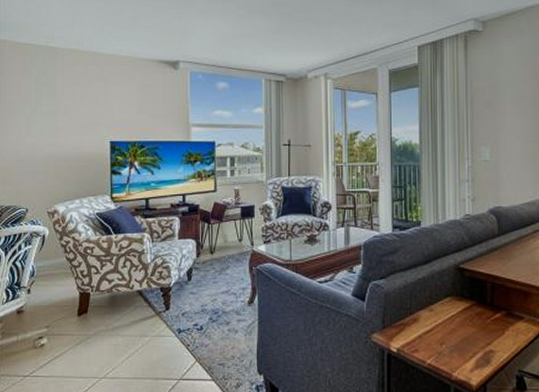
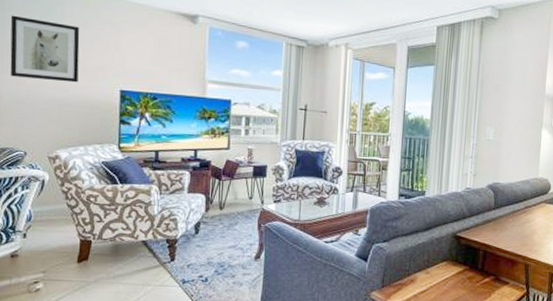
wall art: none [11,79,72,138] -> present [10,15,80,83]

